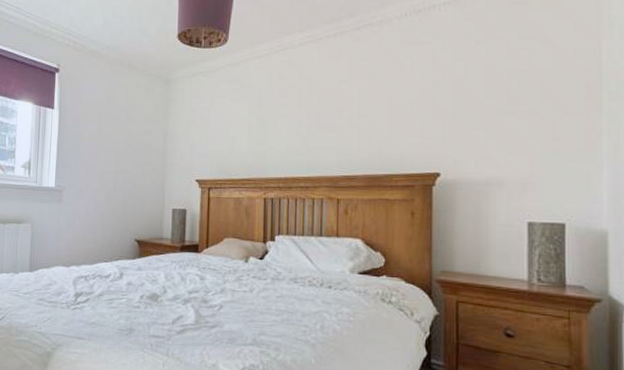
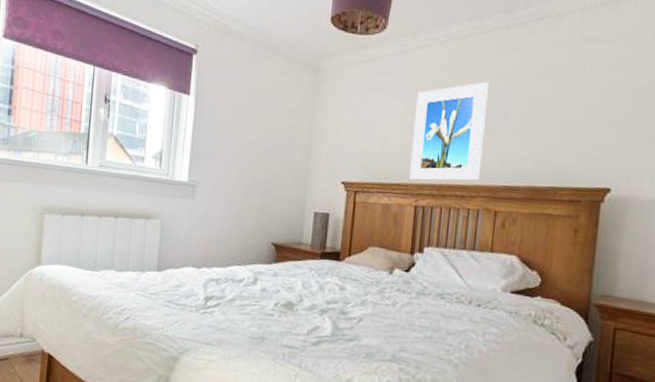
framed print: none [256,84,323,175] -> present [408,82,489,181]

